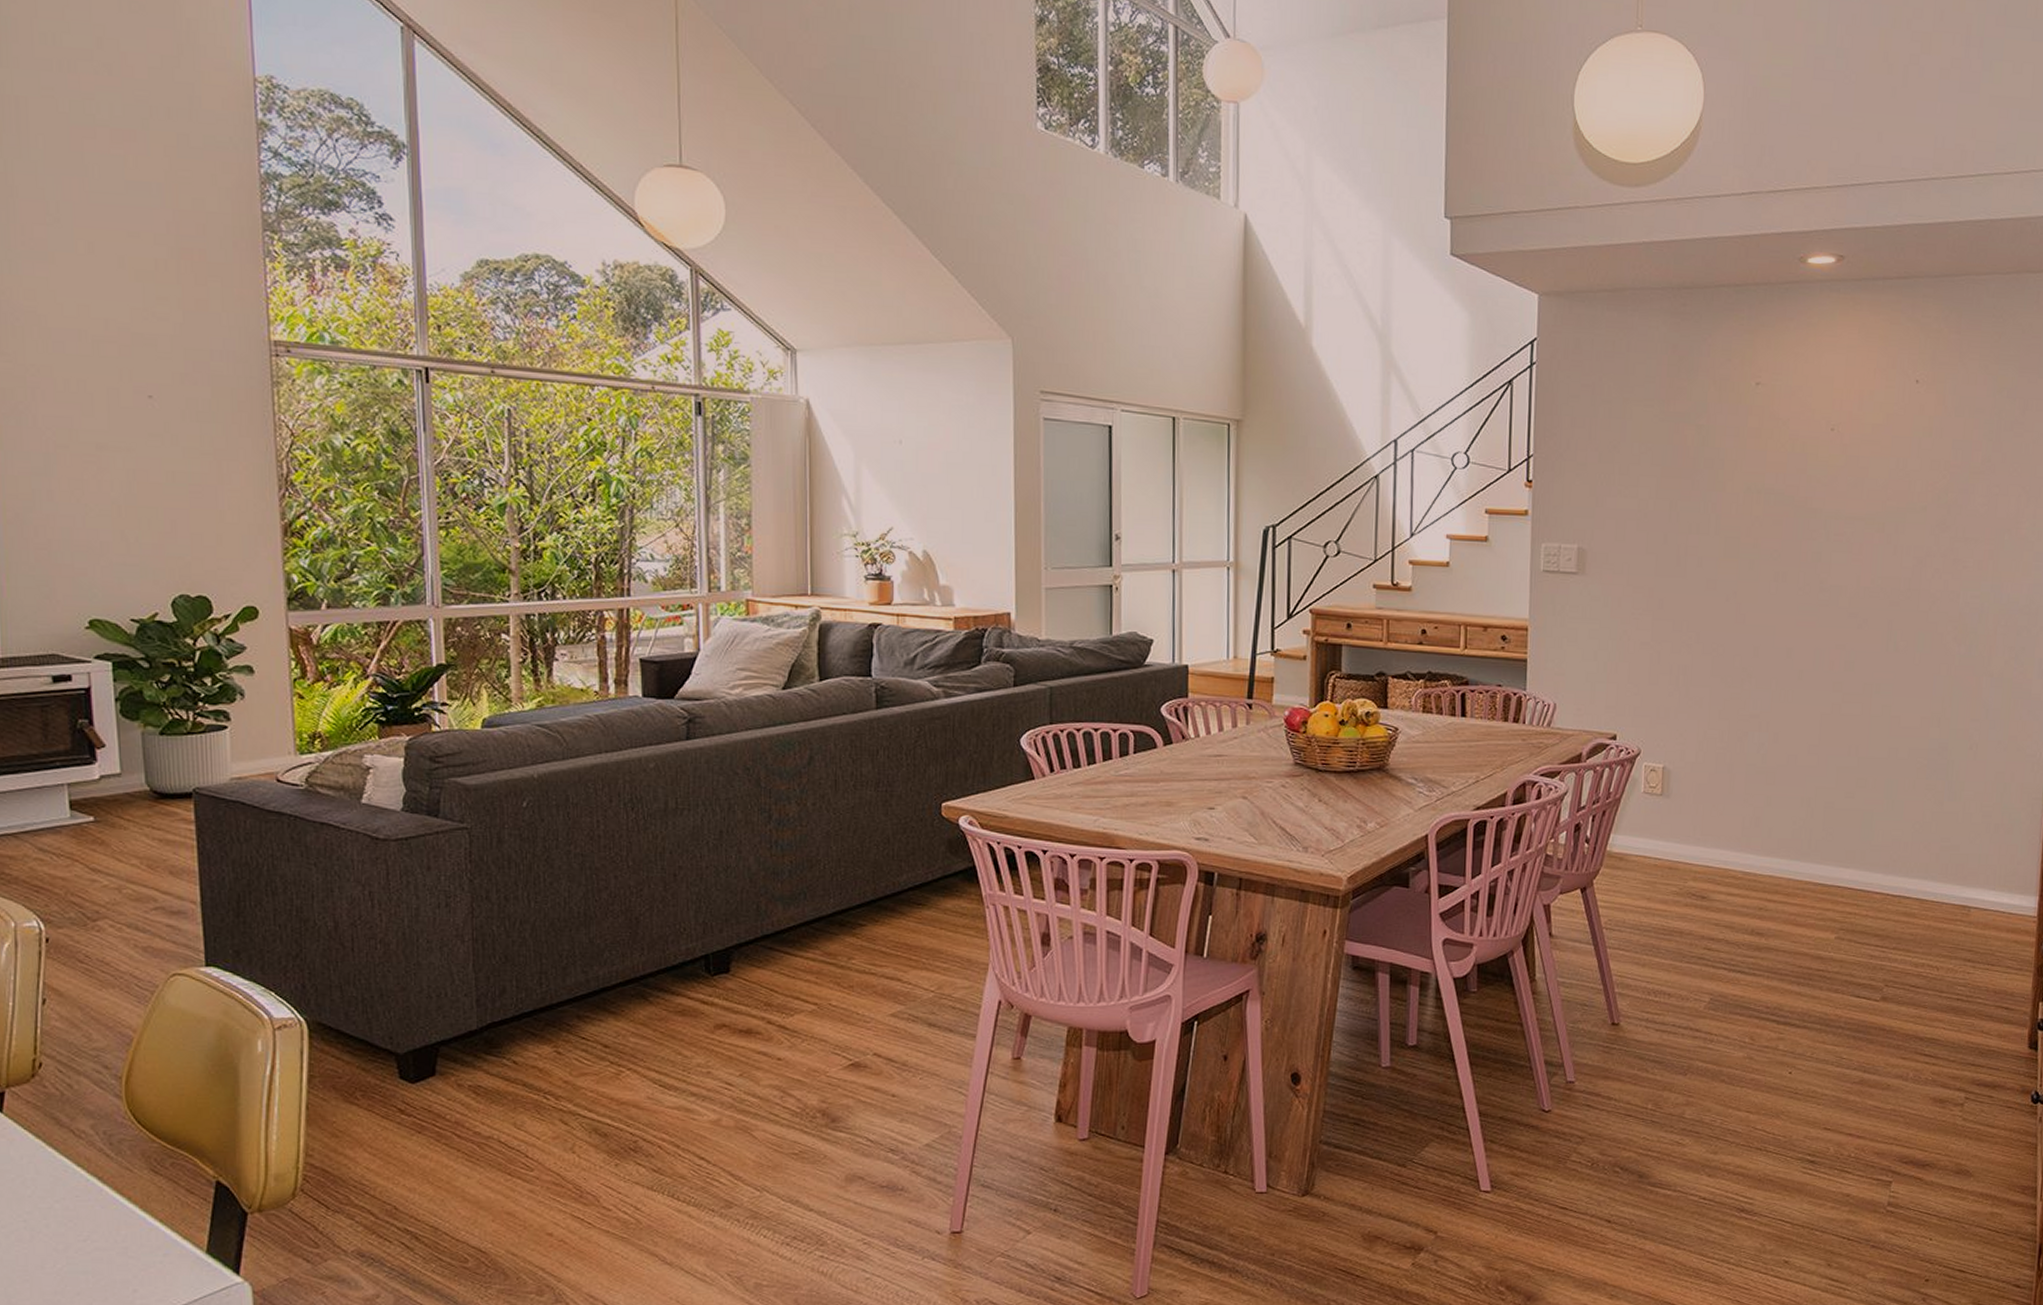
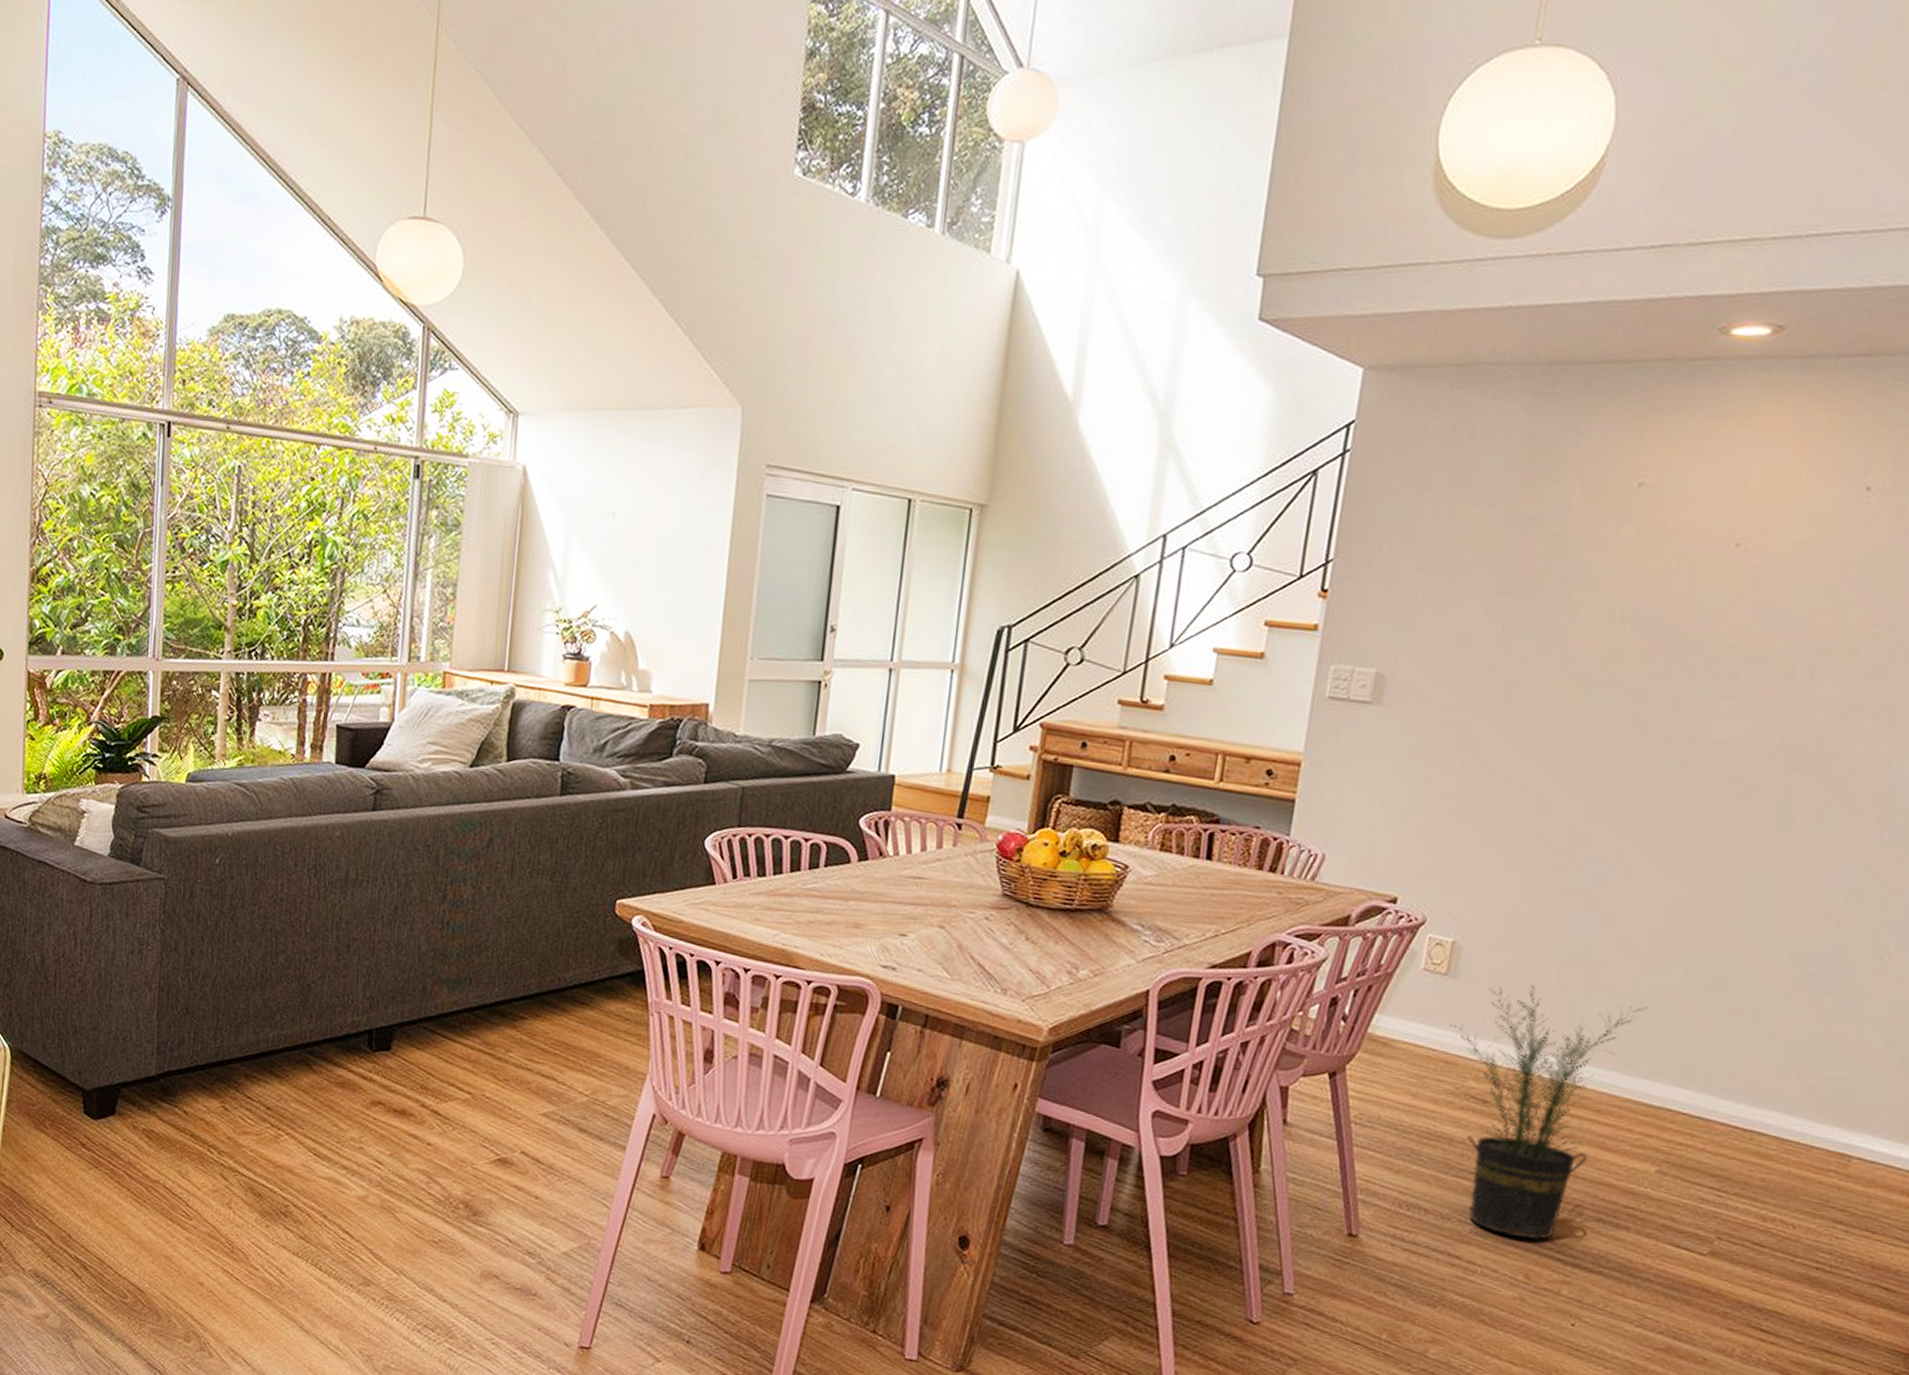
potted plant: none [1668,796,1814,1007] -> present [1449,984,1649,1240]

